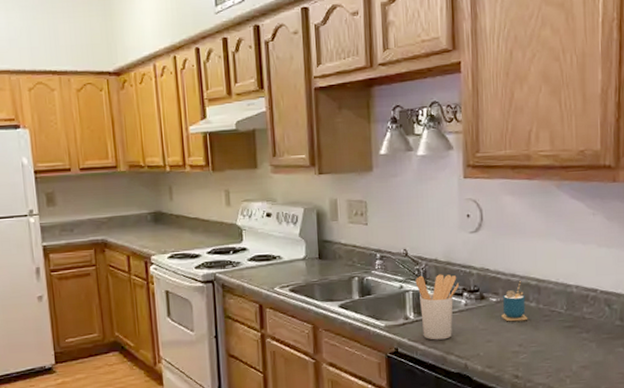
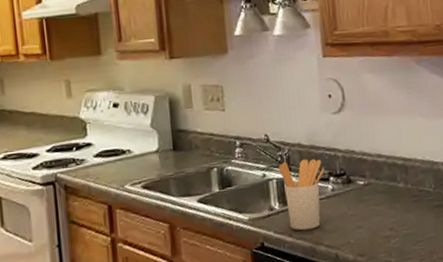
cup: present [501,280,528,322] -> none [370,160,398,205]

